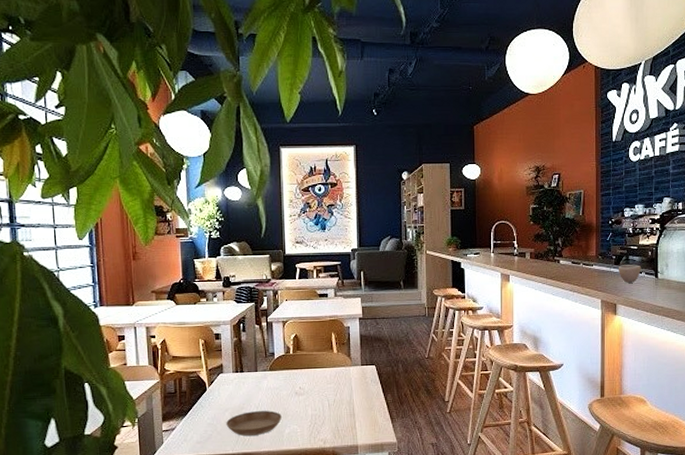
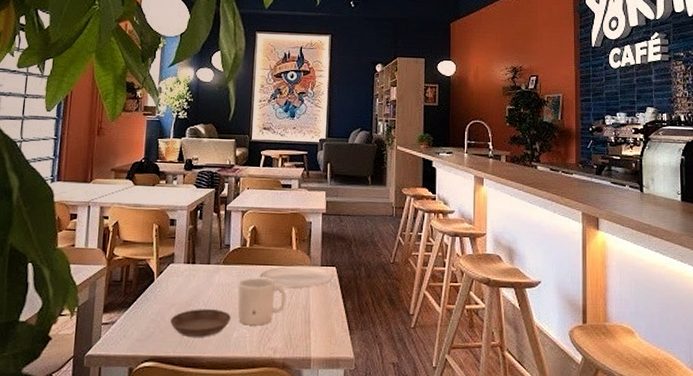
mug: none [285,380,332,422] -> present [237,278,287,326]
plate: none [304,366,374,387] -> present [259,265,334,288]
cup: present [619,265,641,283] -> none [601,175,625,196]

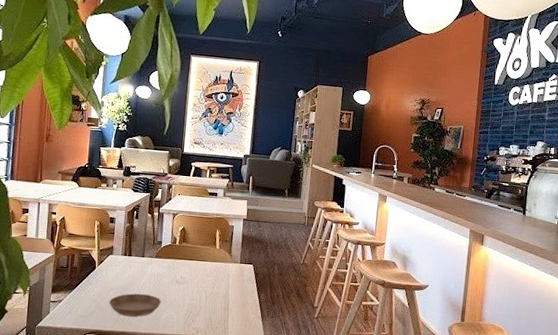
mug: present [237,278,287,326] -> none [167,270,210,310]
plate: present [259,265,334,288] -> none [186,262,251,281]

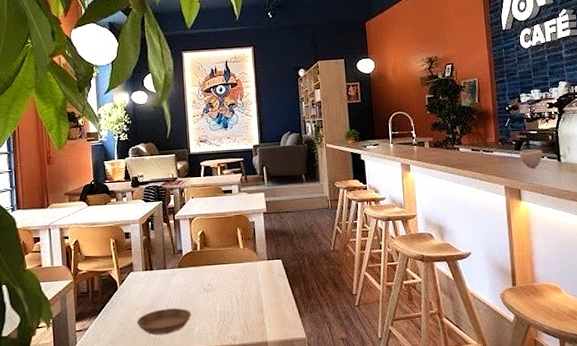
cup: none [489,199,510,217] -> present [520,149,543,168]

